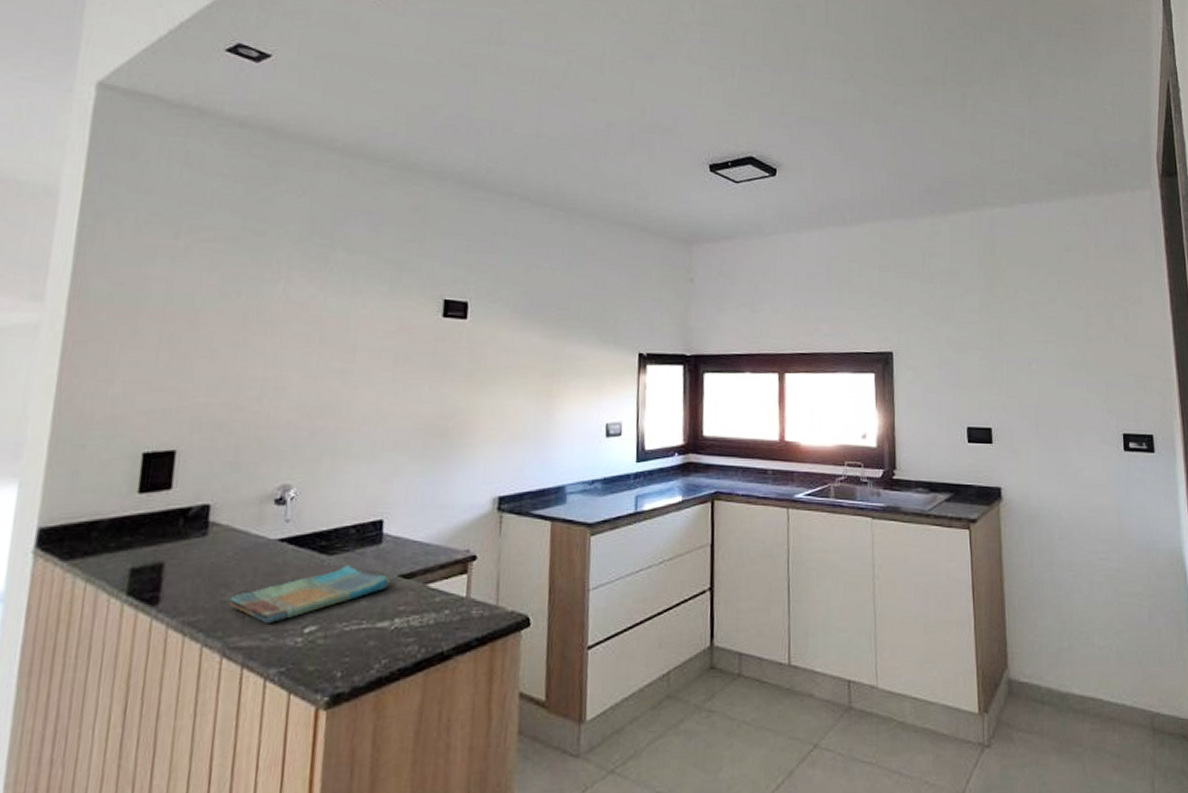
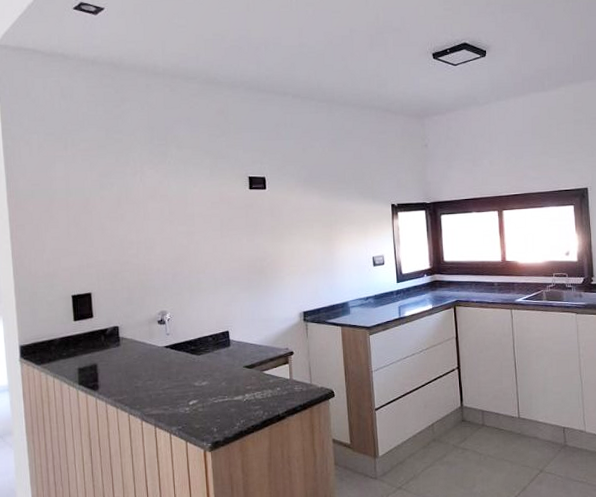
dish towel: present [229,566,390,624] -> none [141,361,239,400]

